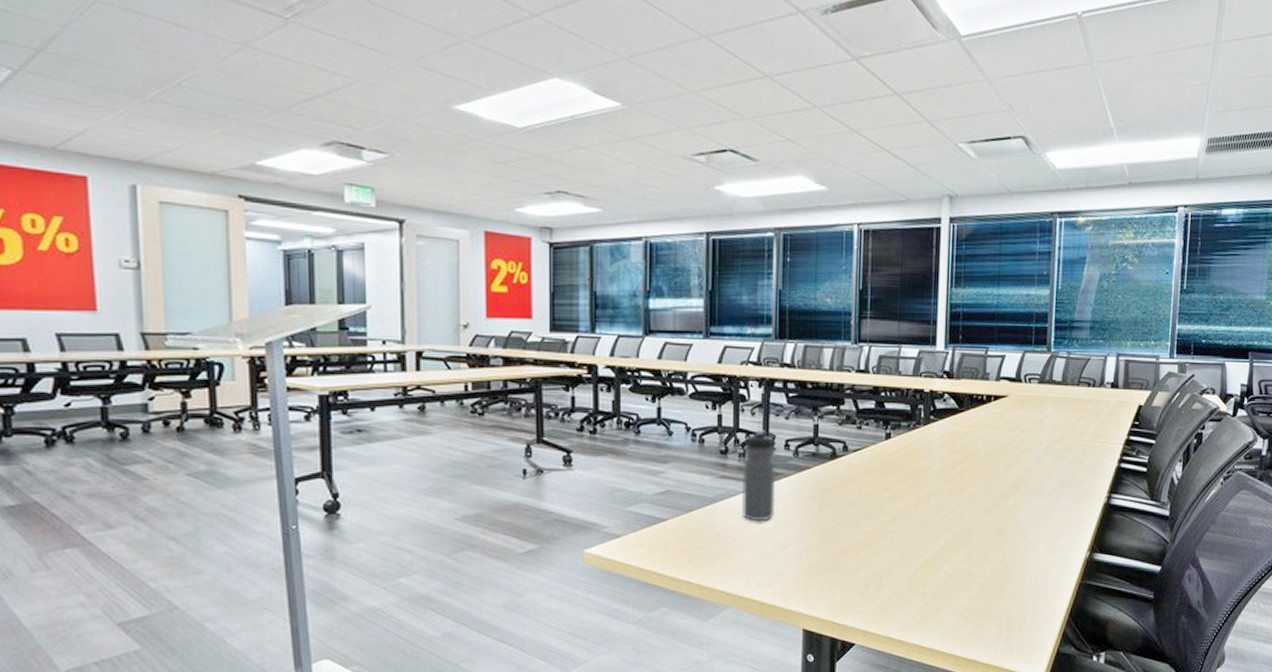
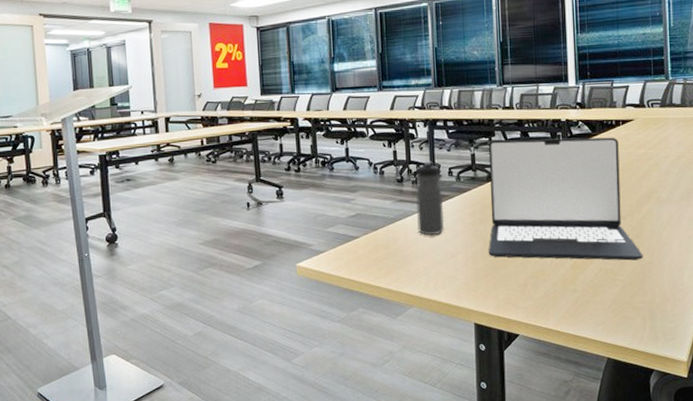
laptop: none [827,410,1005,561] -> present [489,137,643,261]

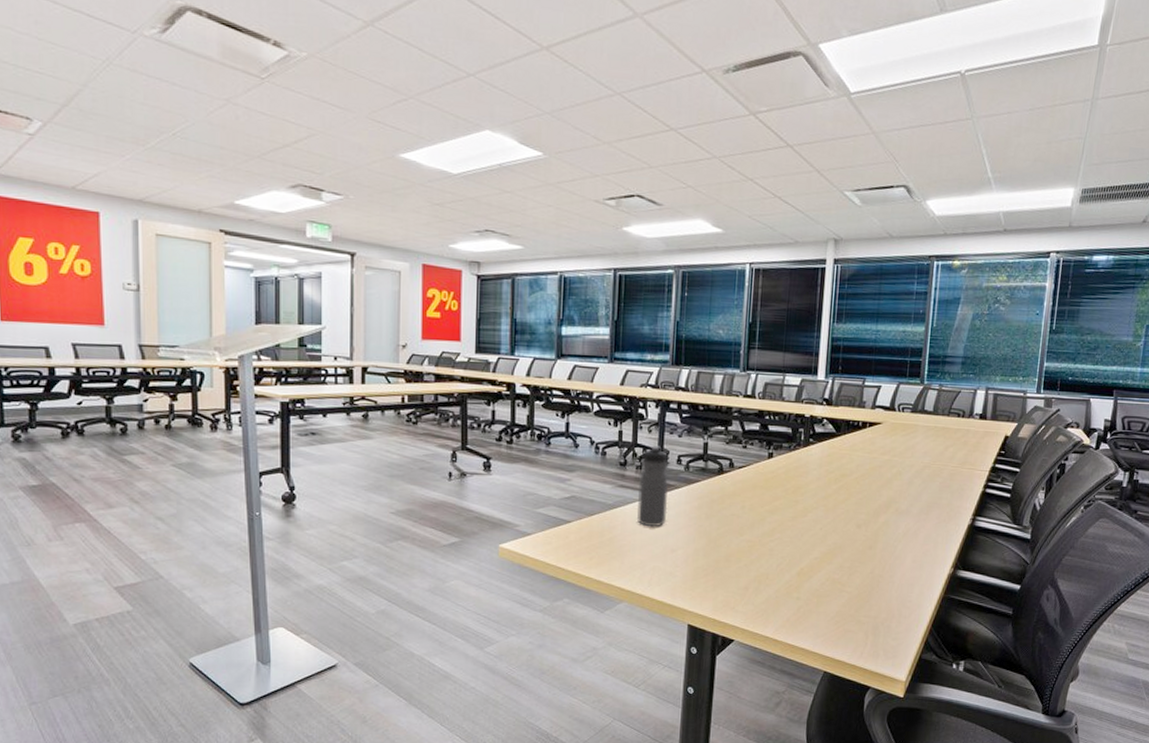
laptop: present [489,137,643,261] -> none [712,430,874,572]

